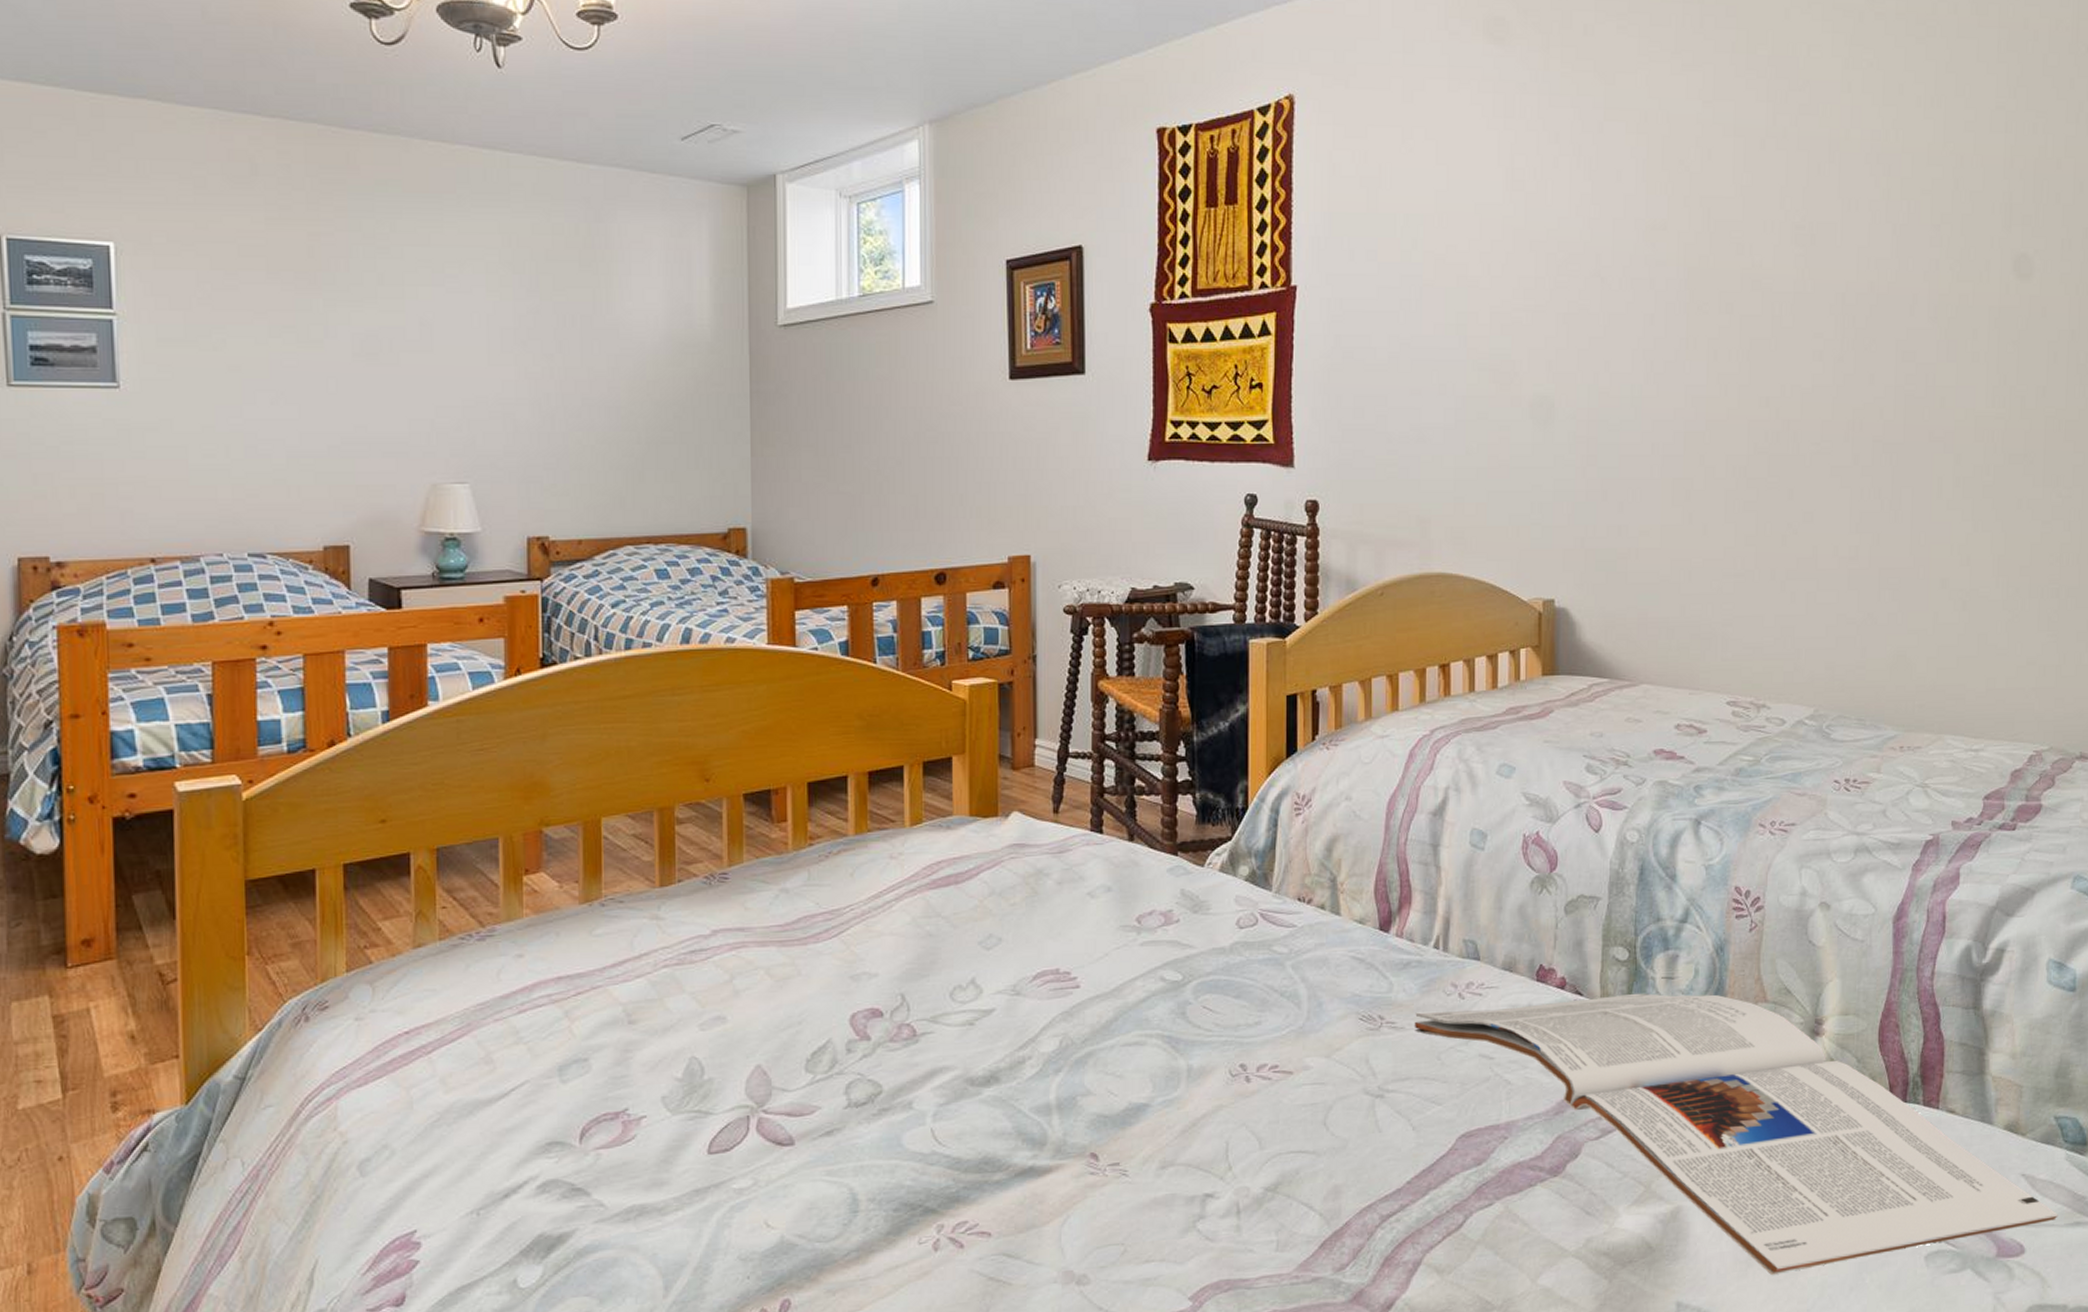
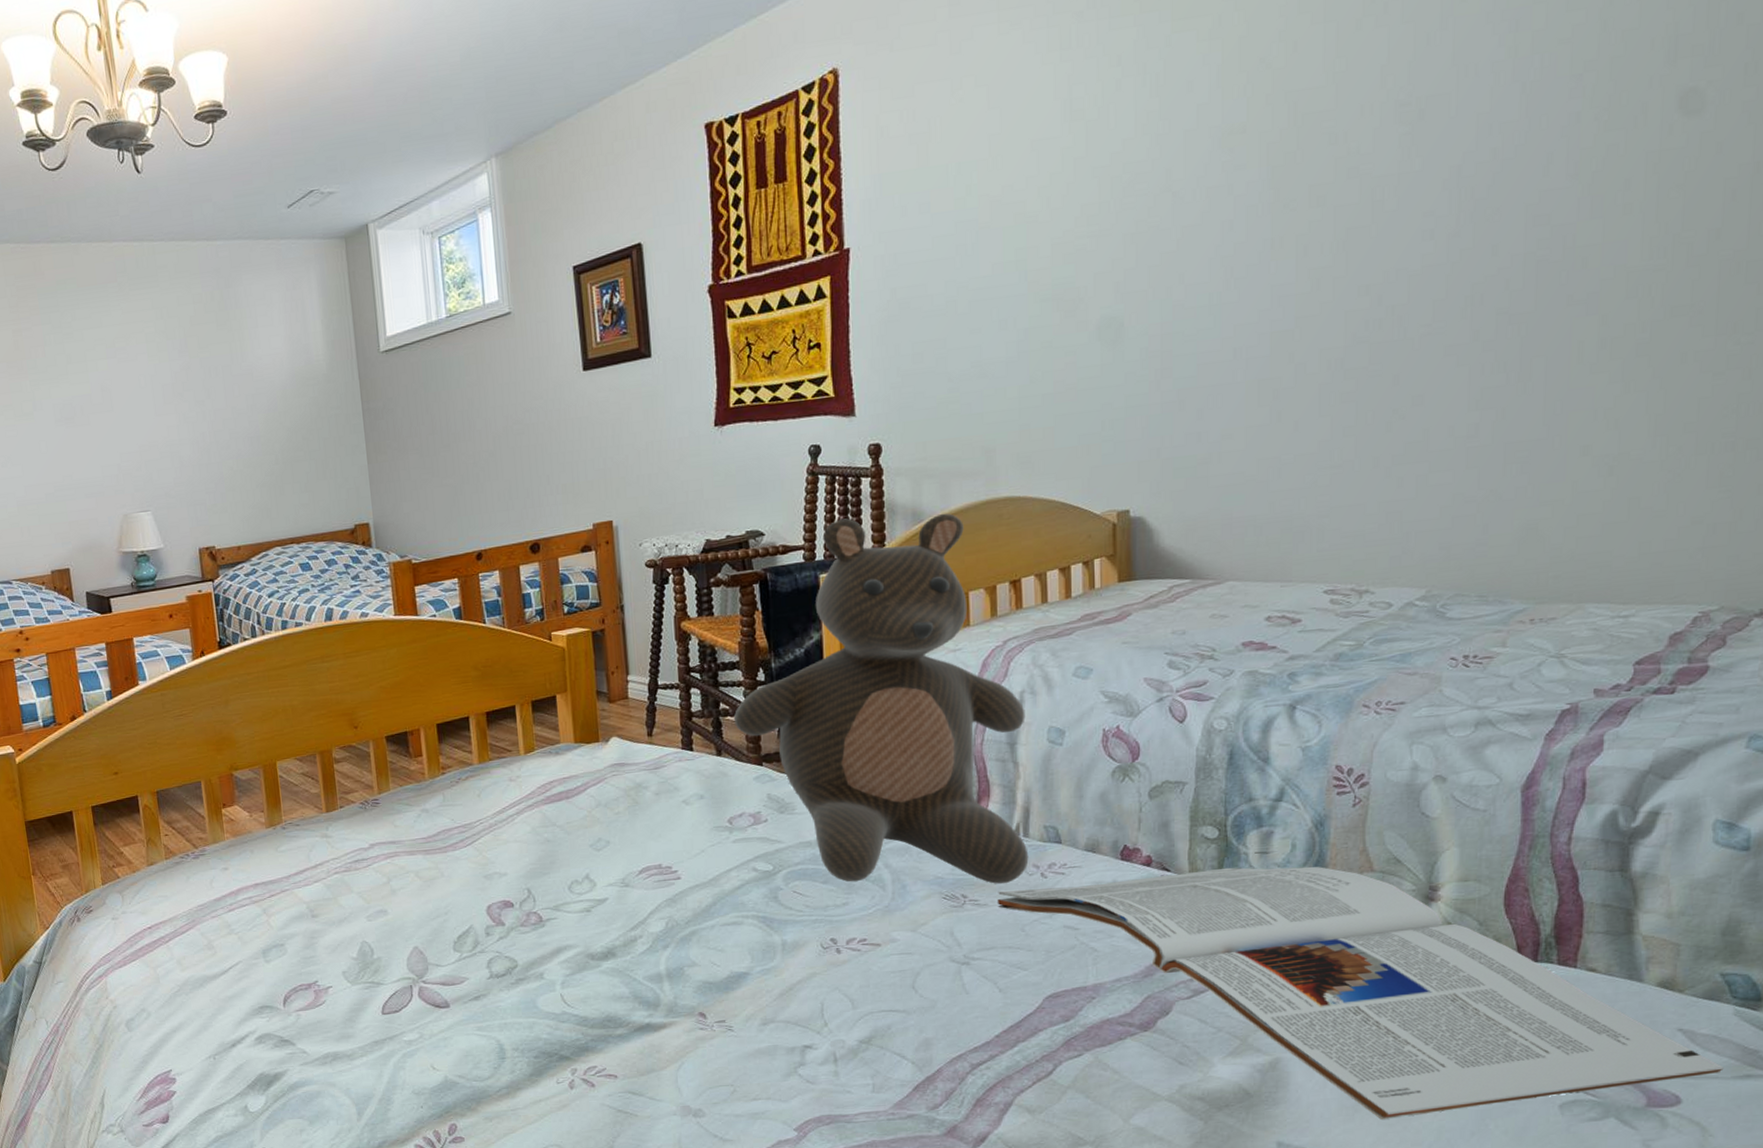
stuffed bear: none [1149,579,1449,1004] -> present [733,513,1029,884]

